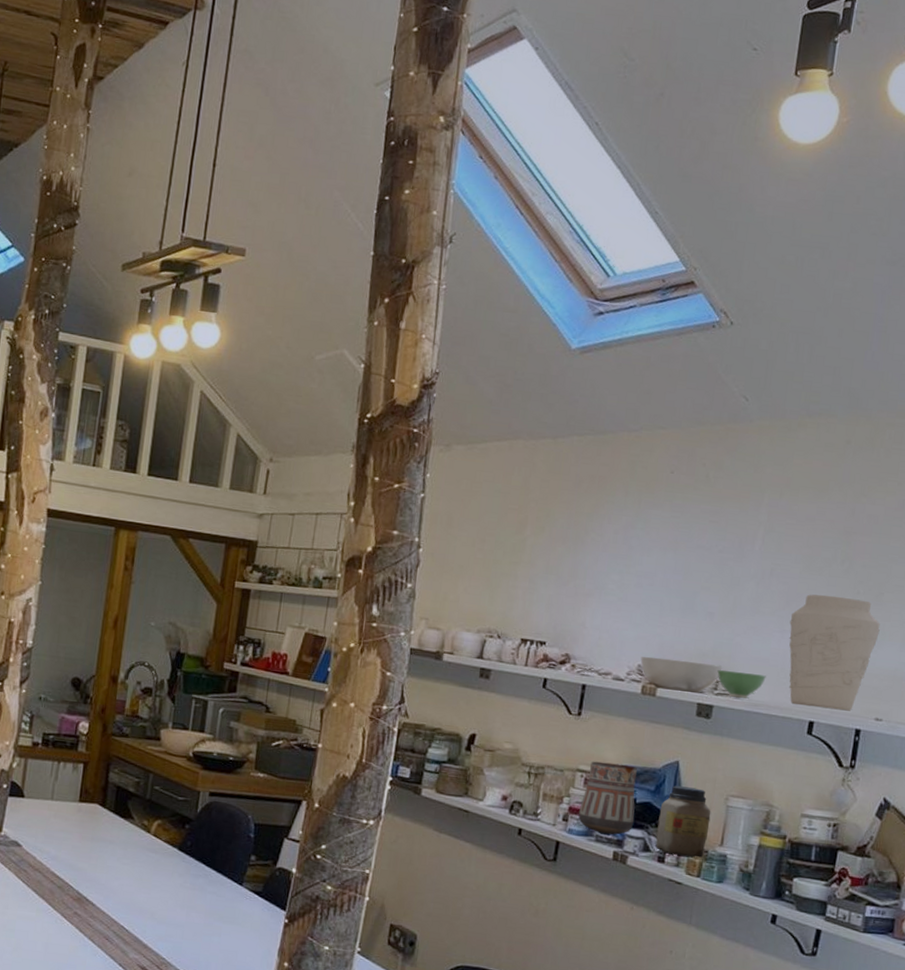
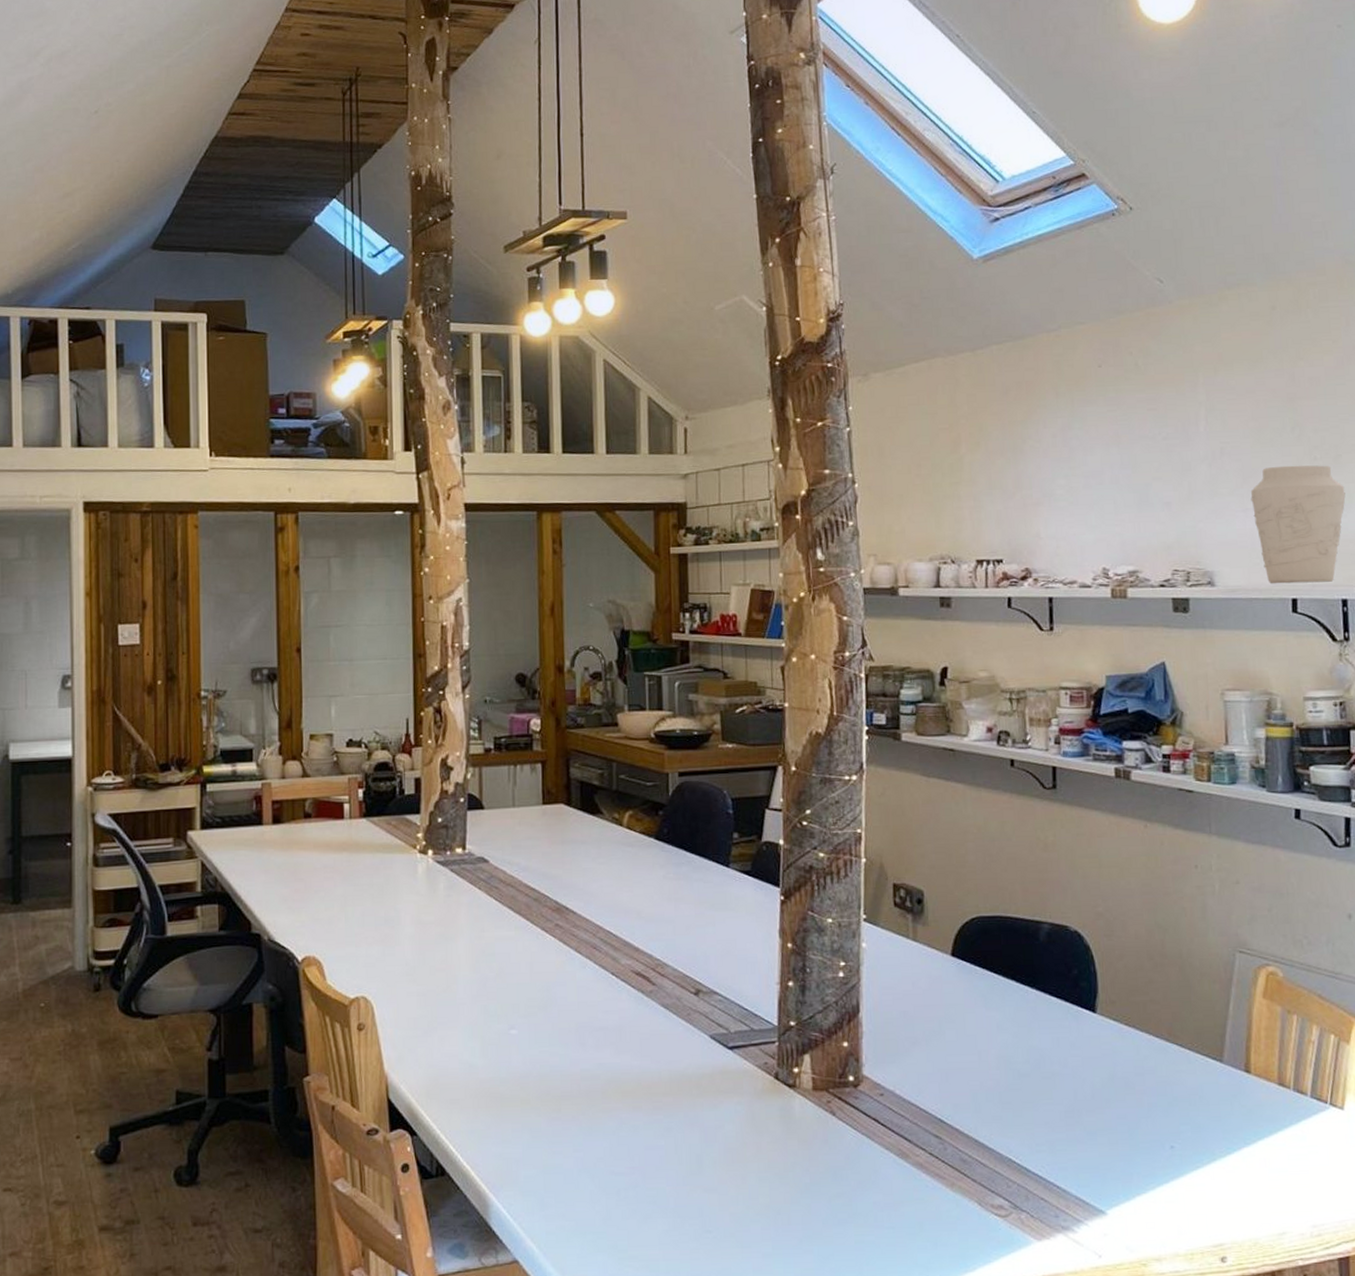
ceramic vessel: present [578,761,637,835] -> none [1070,674,1130,751]
bowl: present [640,656,723,693] -> none [1104,555,1191,589]
jar: present [655,786,711,858] -> none [1154,687,1211,762]
bowl: present [717,670,766,700] -> none [1186,558,1238,587]

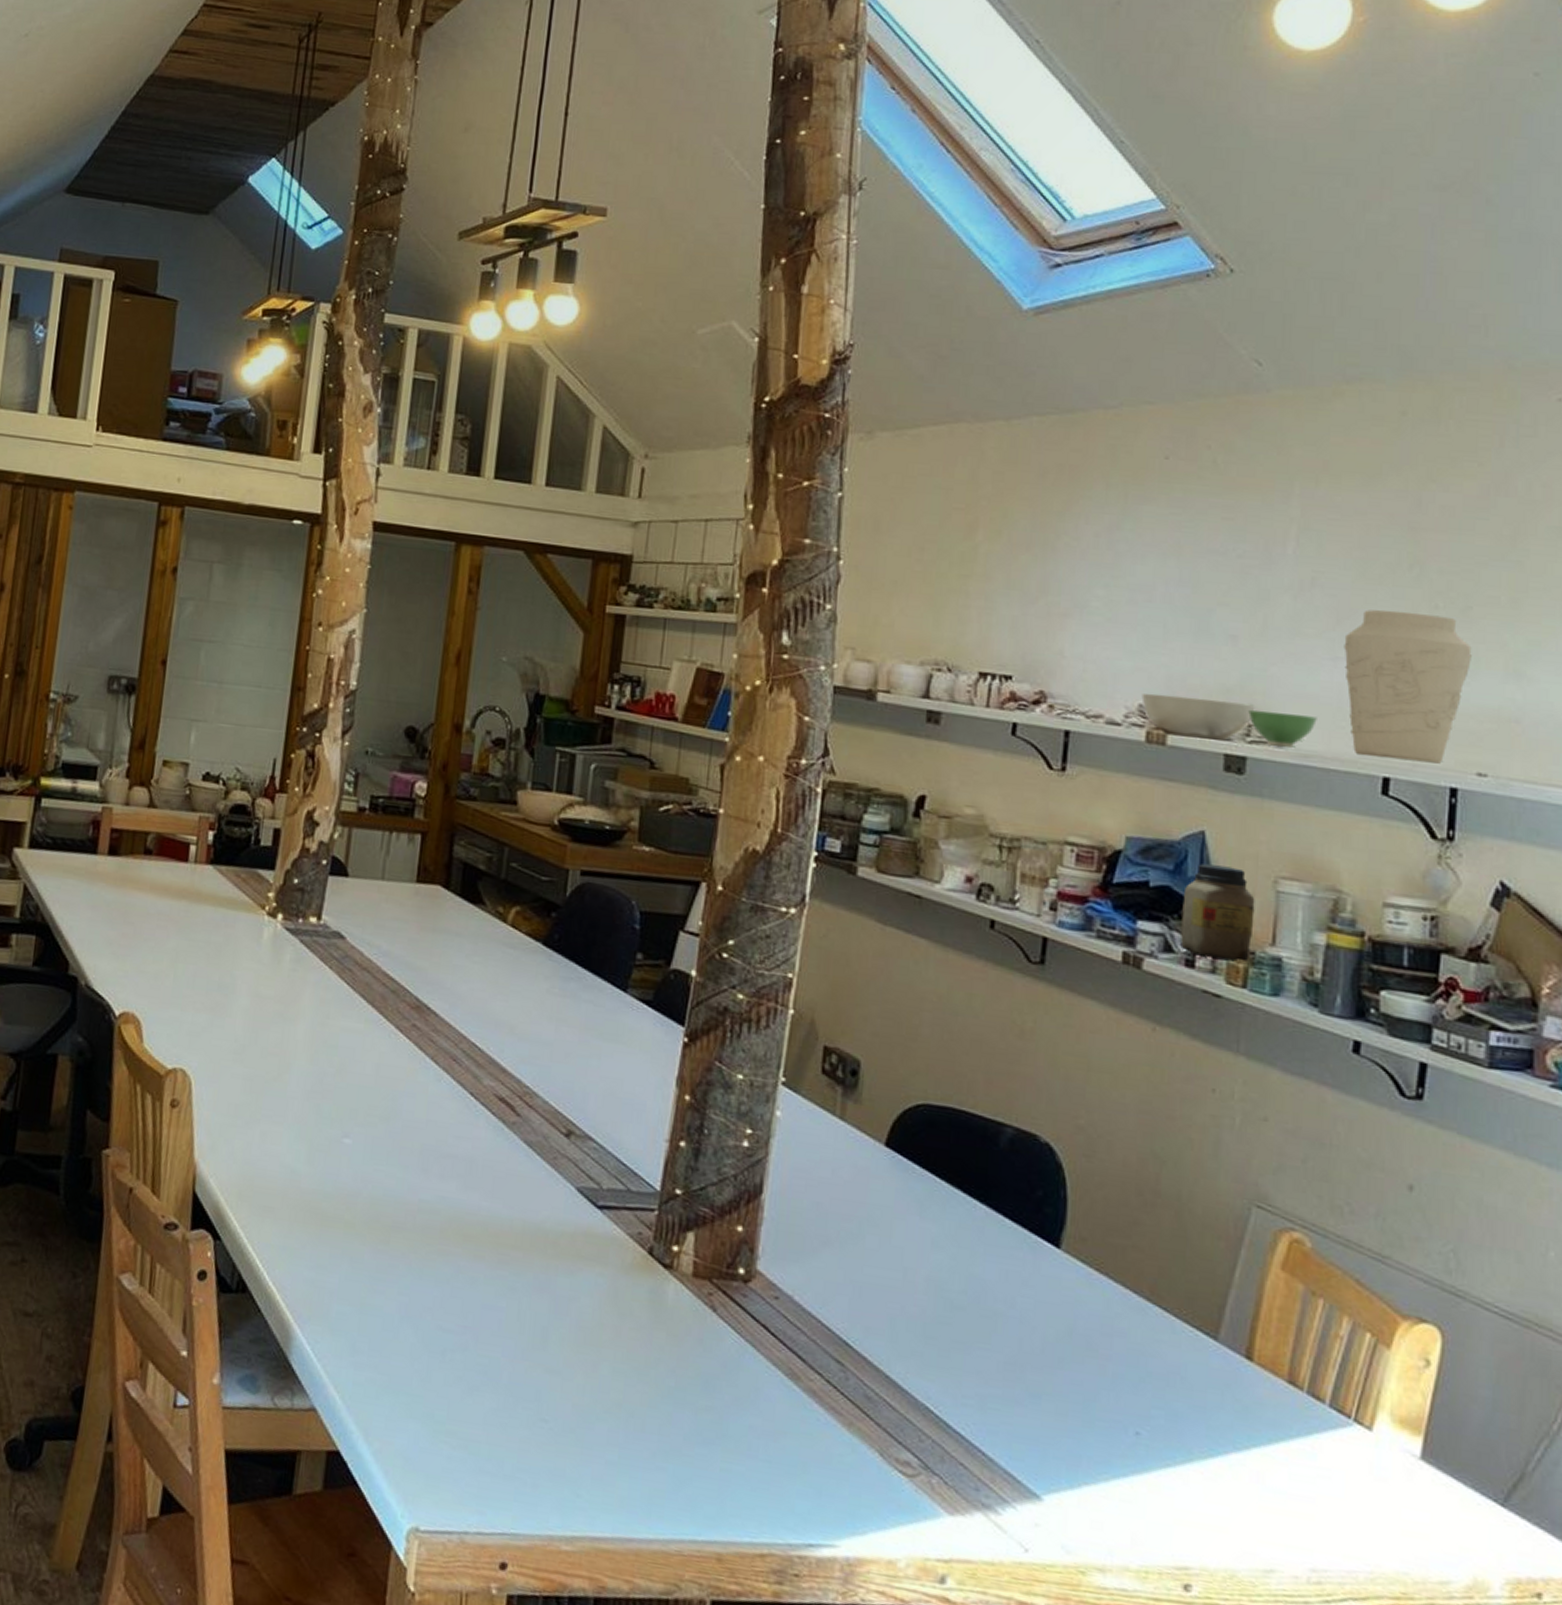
bowl: none [1104,555,1191,589] -> present [1141,693,1255,741]
jar: none [1154,687,1211,762] -> present [1180,864,1255,962]
bowl: none [1186,558,1238,587] -> present [1248,710,1317,749]

